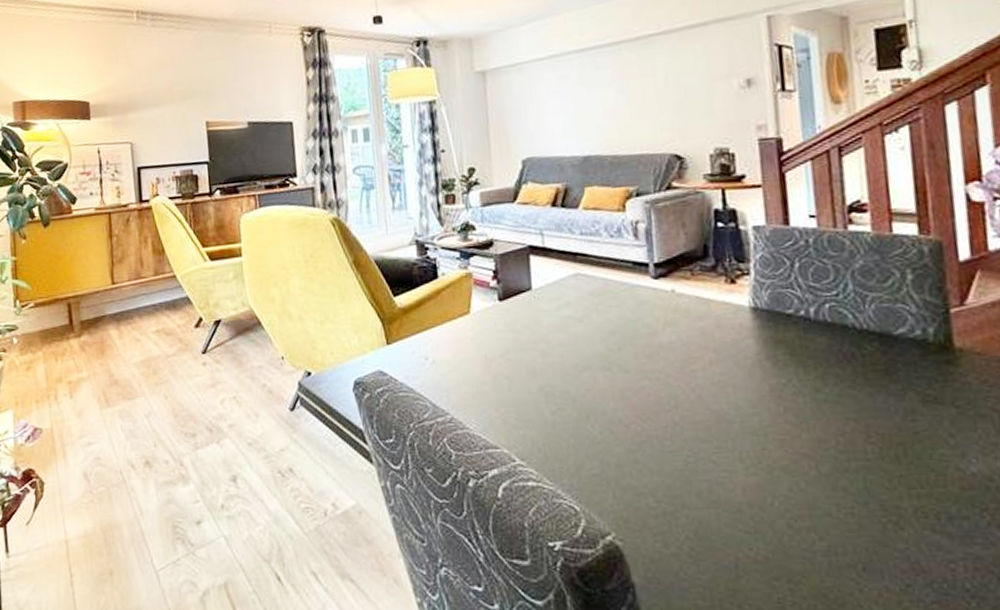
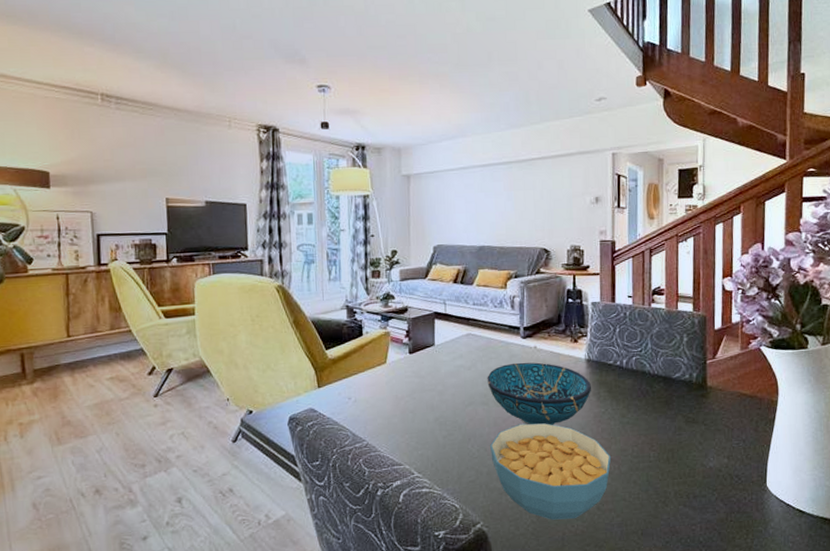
decorative bowl: none [606,311,763,401] -> present [487,362,591,425]
cereal bowl: none [618,397,803,538] -> present [490,423,612,520]

